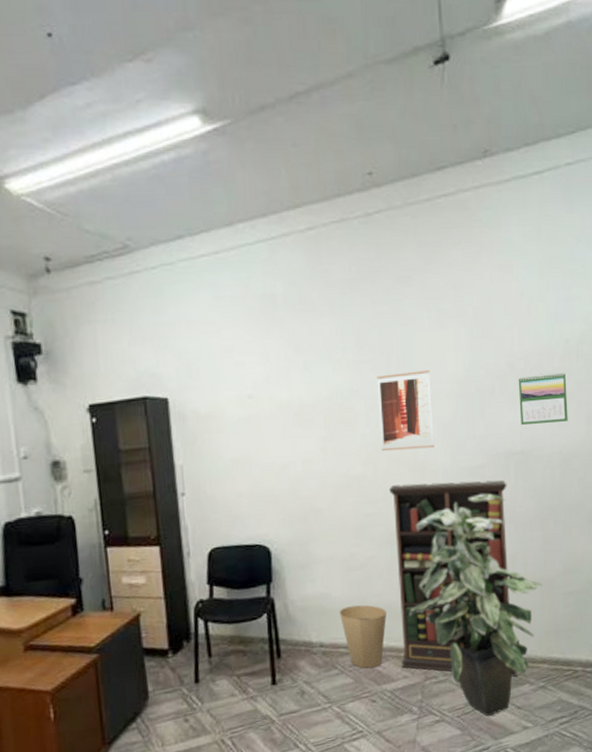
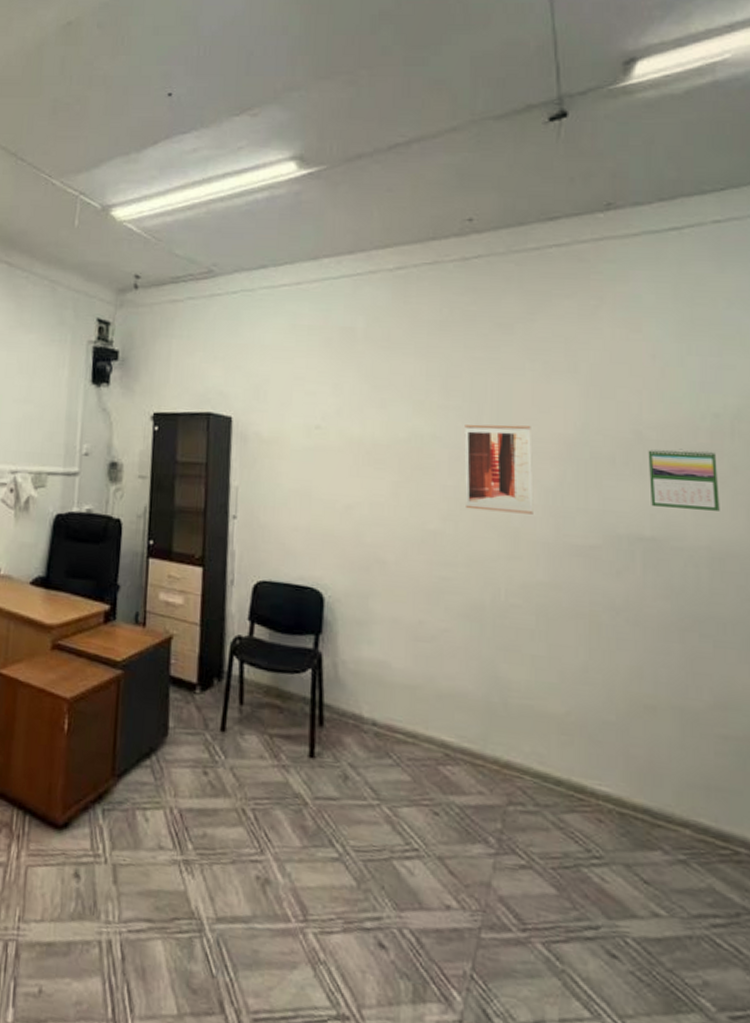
trash can: present [340,605,387,669] -> none [400,683,460,770]
bookcase: present [389,480,517,678] -> none [473,550,644,837]
indoor plant: present [408,493,543,716] -> none [489,581,684,881]

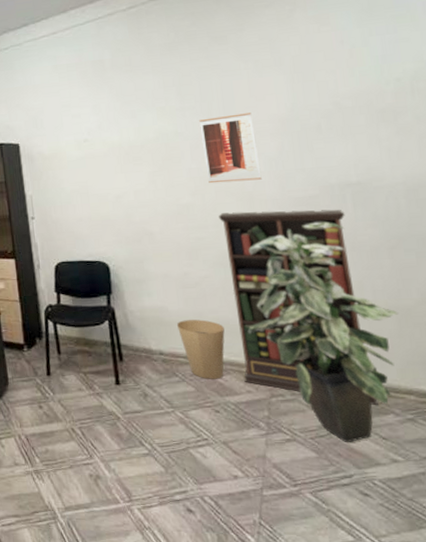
trash can: none [400,683,460,770] -> present [177,319,225,379]
bookcase: none [473,550,644,837] -> present [219,209,378,406]
indoor plant: none [489,581,684,881] -> present [247,222,399,442]
calendar: present [648,448,720,511] -> none [346,108,409,158]

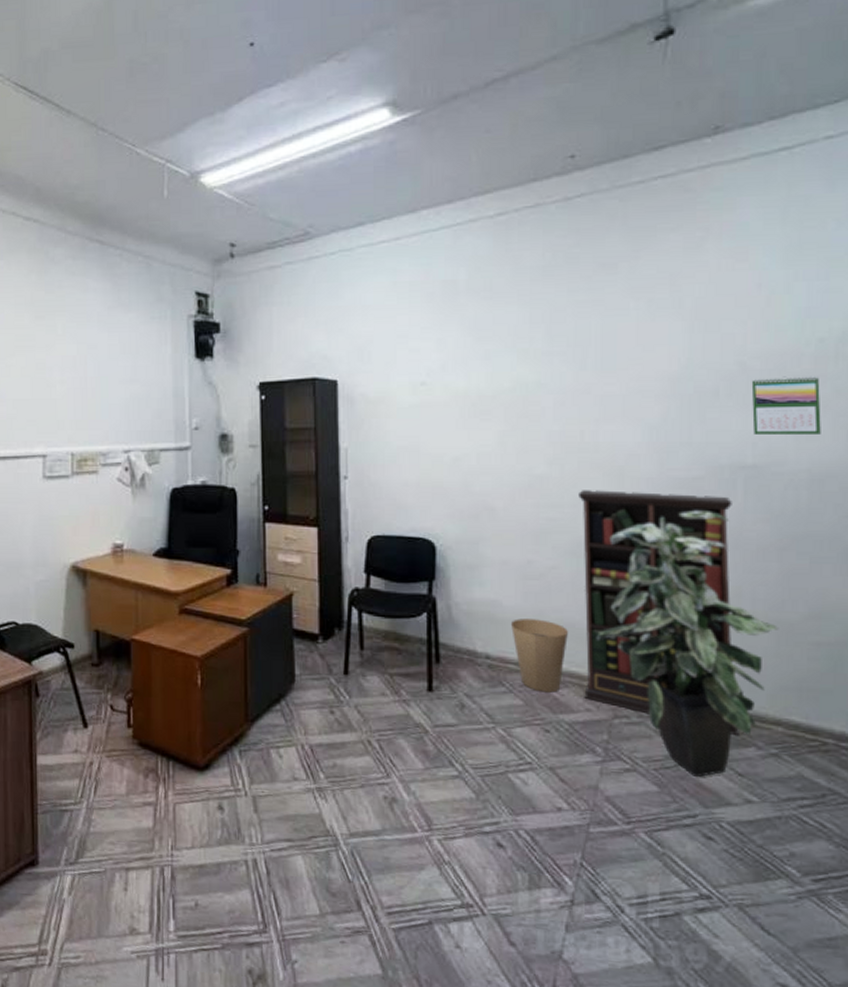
wall art: present [199,112,262,184] -> none [569,366,638,452]
calendar: none [346,108,409,158] -> present [751,376,821,434]

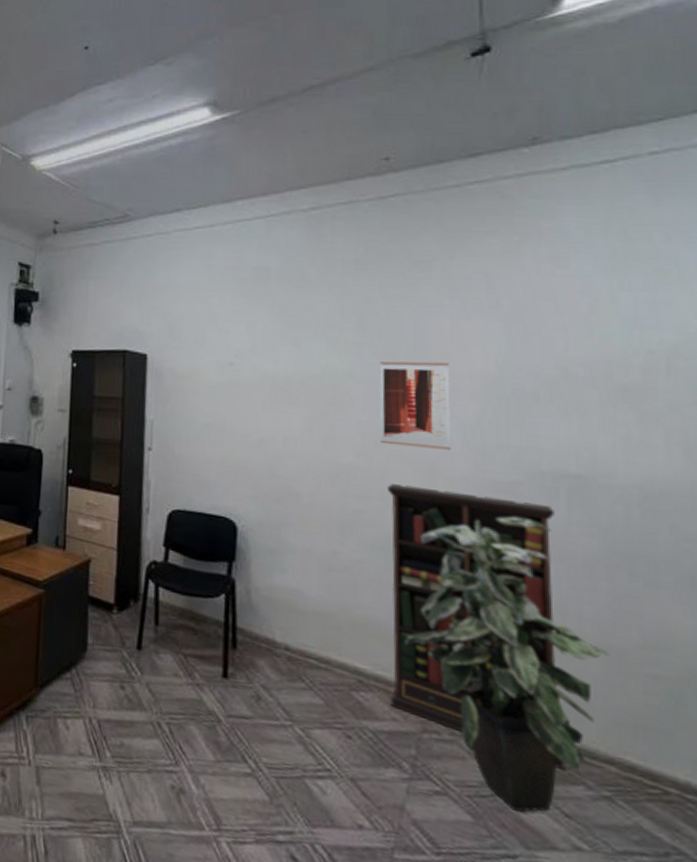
trash can: present [511,618,568,693] -> none [313,611,374,696]
wall art: none [569,366,638,452] -> present [379,361,452,450]
calendar: present [751,376,821,434] -> none [574,385,653,449]

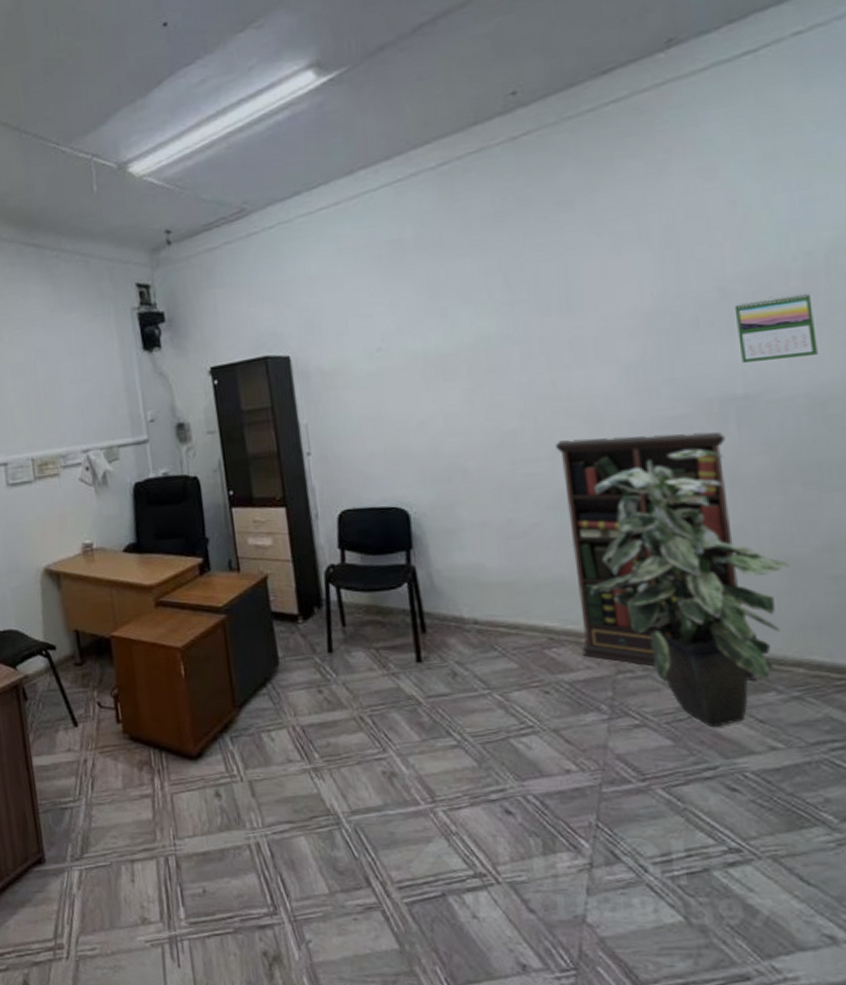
wall art: present [379,361,452,450] -> none [533,305,615,403]
calendar: none [574,385,653,449] -> present [734,292,818,363]

